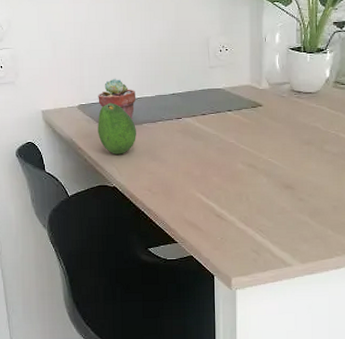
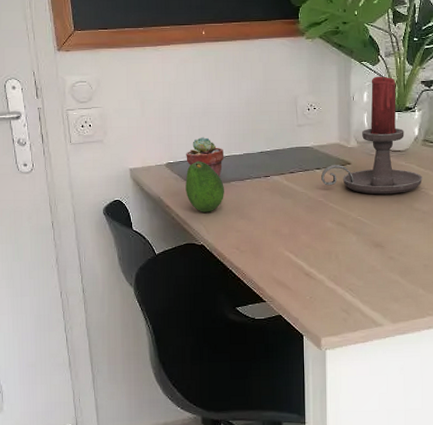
candle holder: none [232,17,333,137] -> present [320,76,422,195]

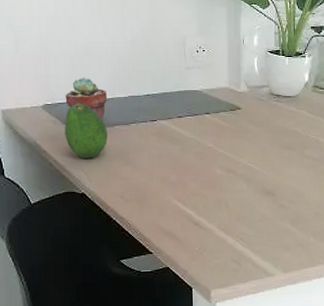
candle holder: present [320,76,422,195] -> none [210,20,313,141]

